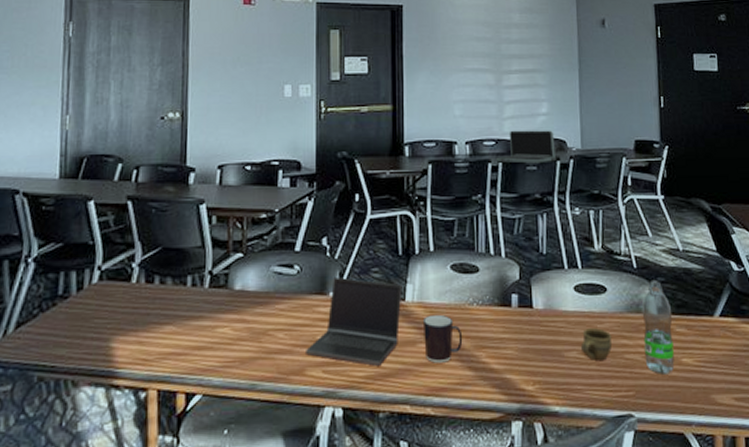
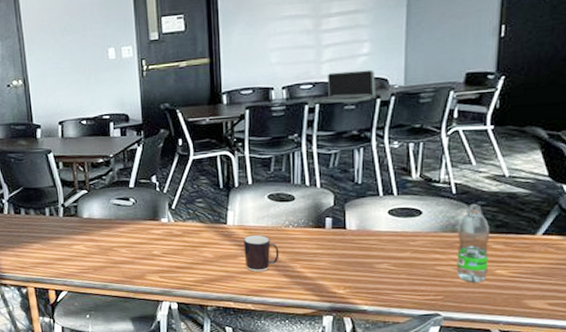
laptop computer: present [306,277,402,366] -> none [144,207,224,273]
cup: present [581,328,612,362] -> none [392,245,424,272]

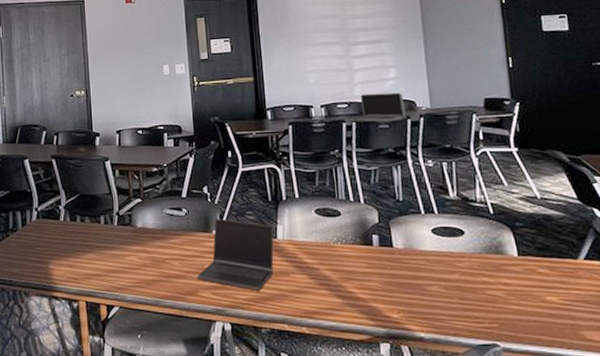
laptop computer: none [144,207,224,273] -> present [197,219,274,291]
mug: present [242,234,279,272] -> none [293,250,331,291]
bottle: present [456,203,490,283] -> none [501,224,539,310]

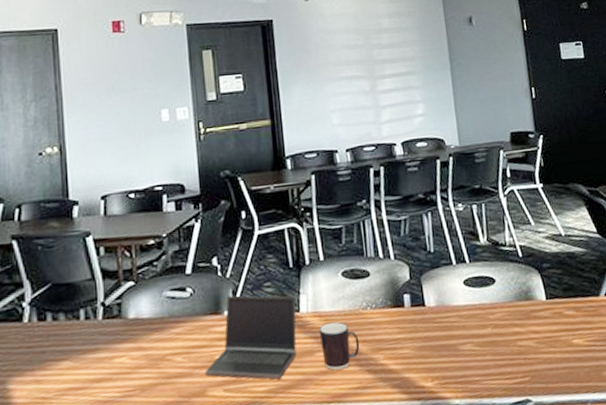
mug: none [293,250,331,291] -> present [318,321,360,371]
laptop: present [350,92,407,123] -> none [378,130,437,167]

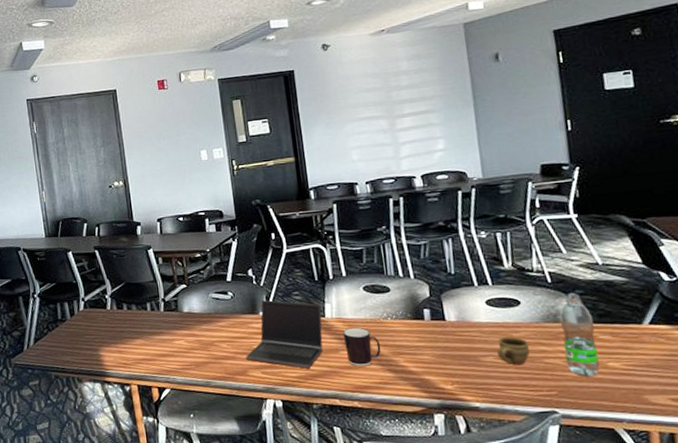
cup: none [475,319,505,352] -> present [497,336,530,365]
bottle: none [530,266,566,358] -> present [560,292,600,377]

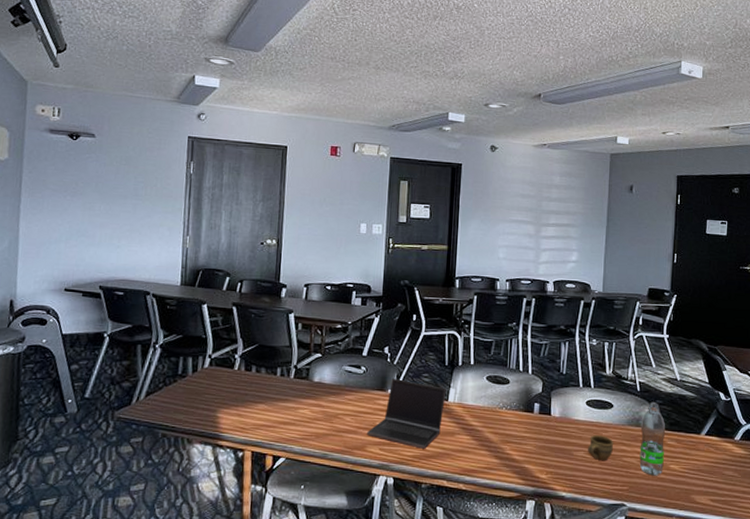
mug: present [342,327,381,367] -> none [460,413,492,451]

